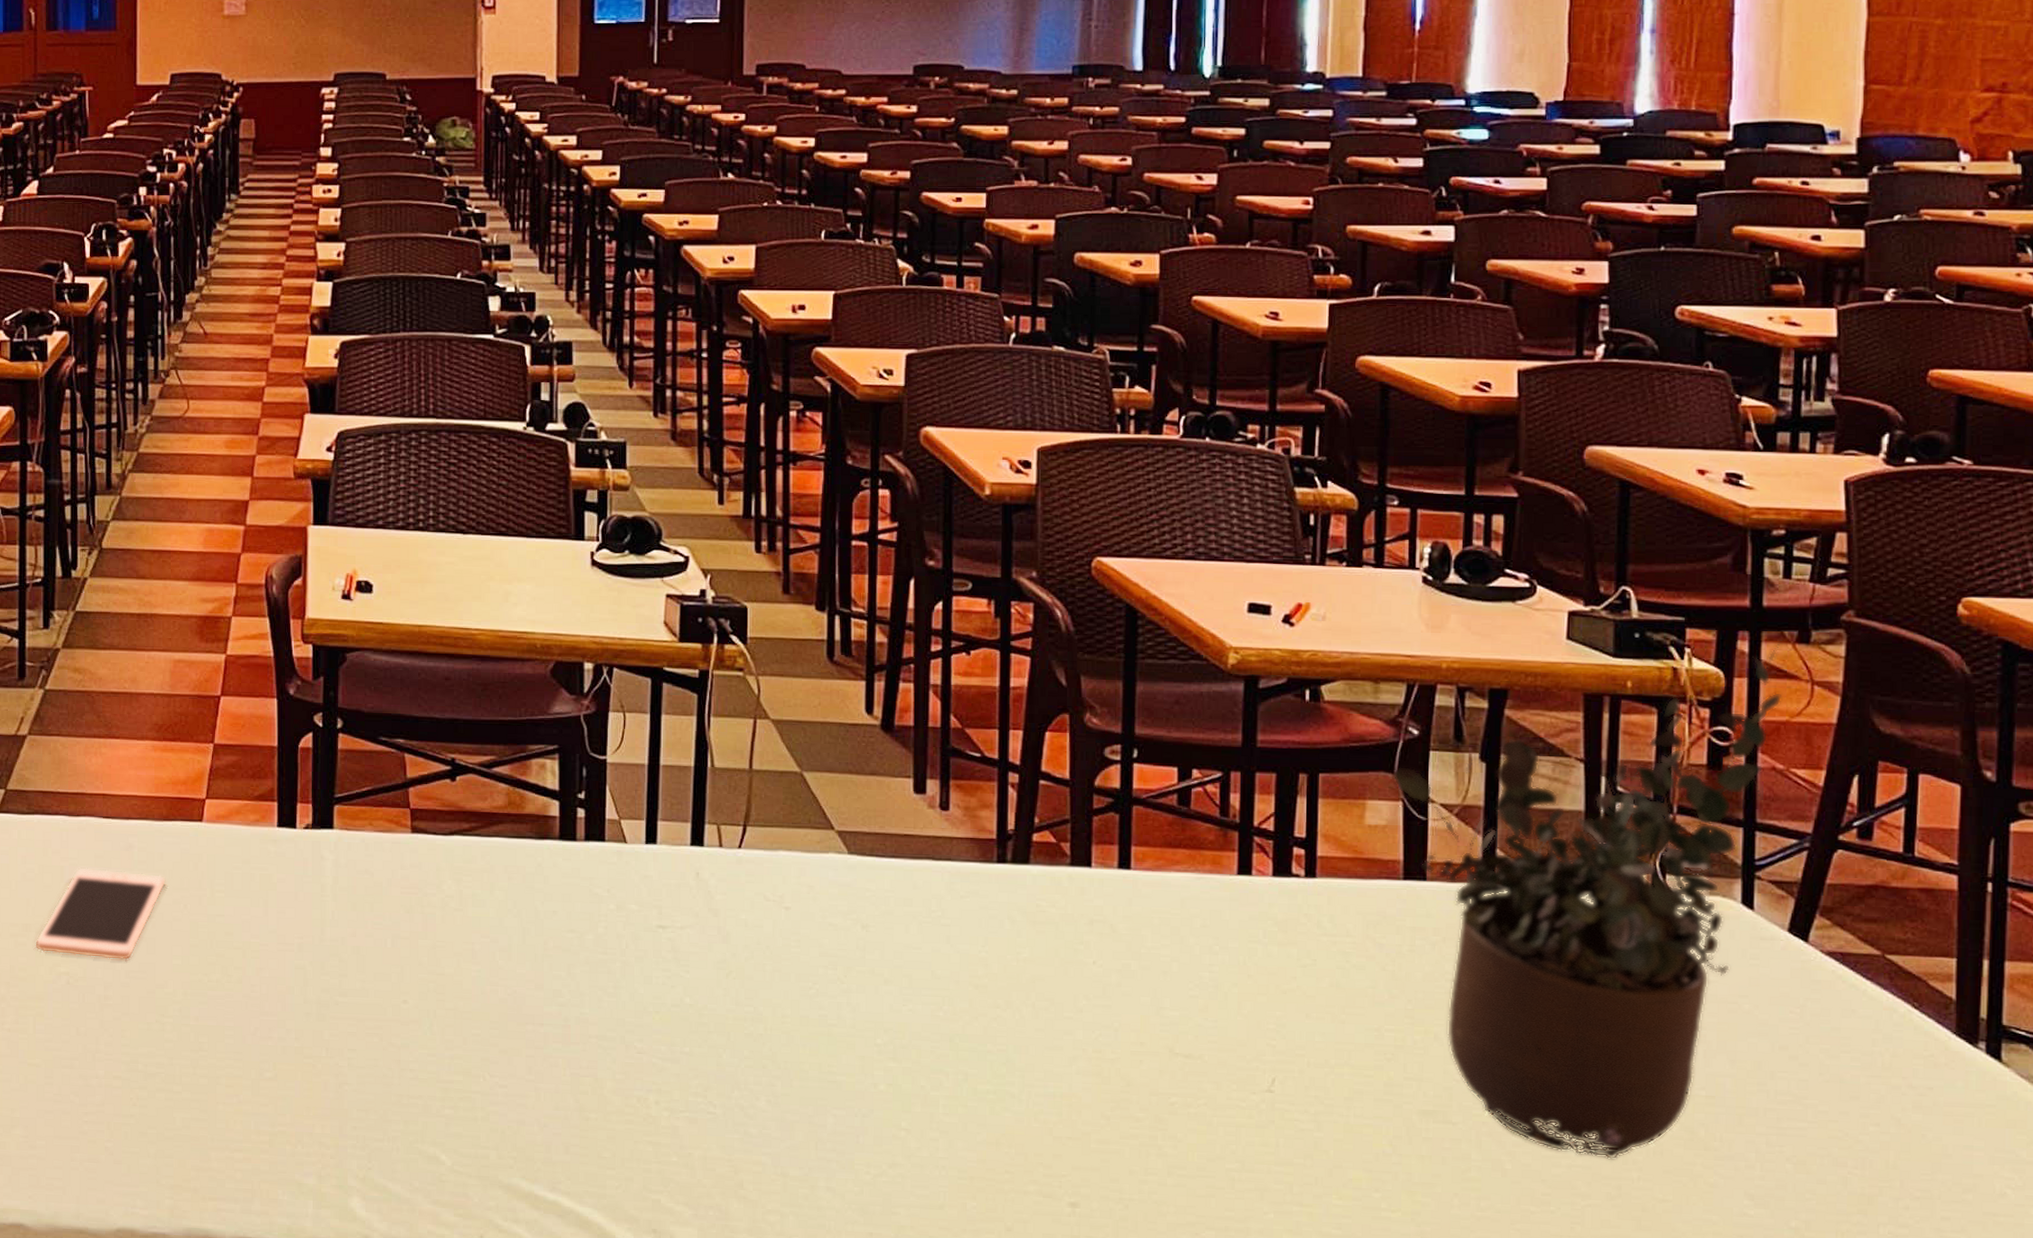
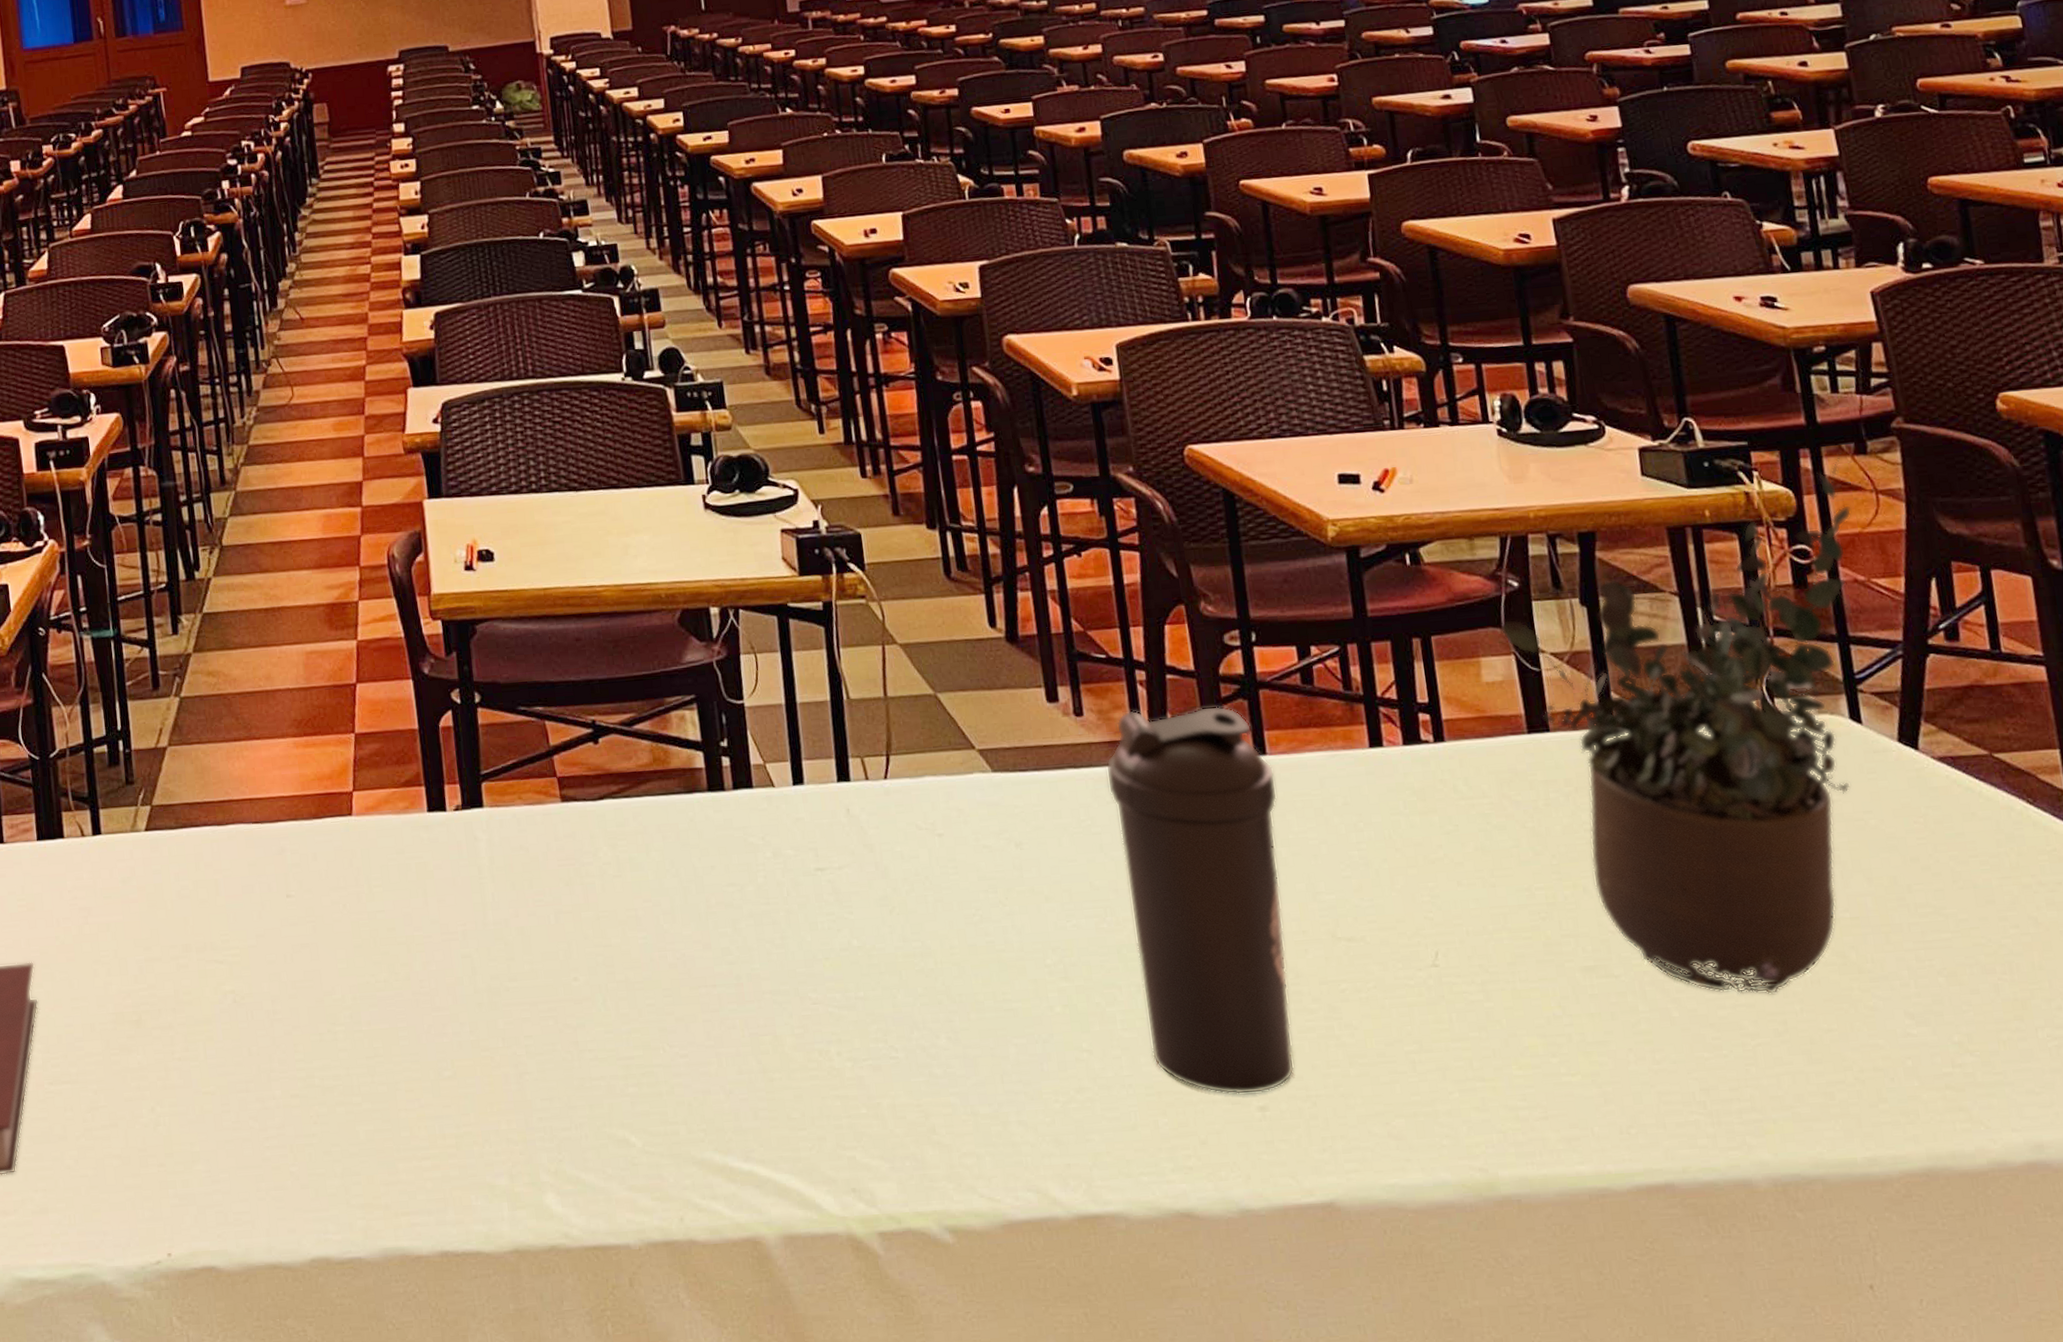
cell phone: present [35,866,167,961] -> none [197,875,323,972]
water bottle: none [964,811,1136,1191] -> present [1106,706,1295,1095]

